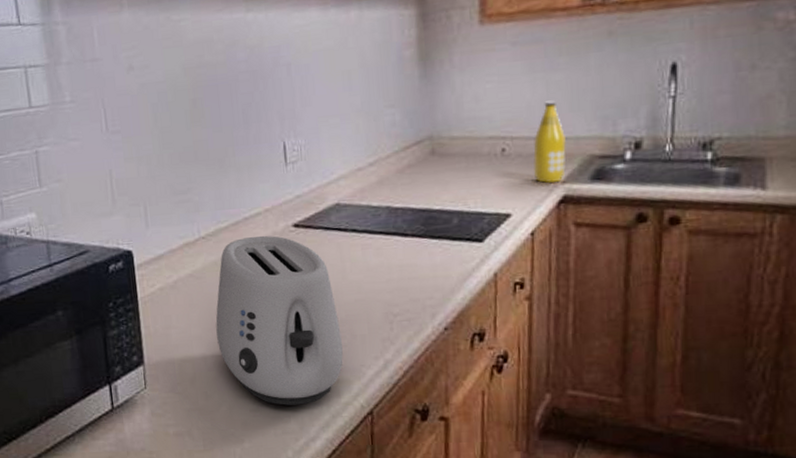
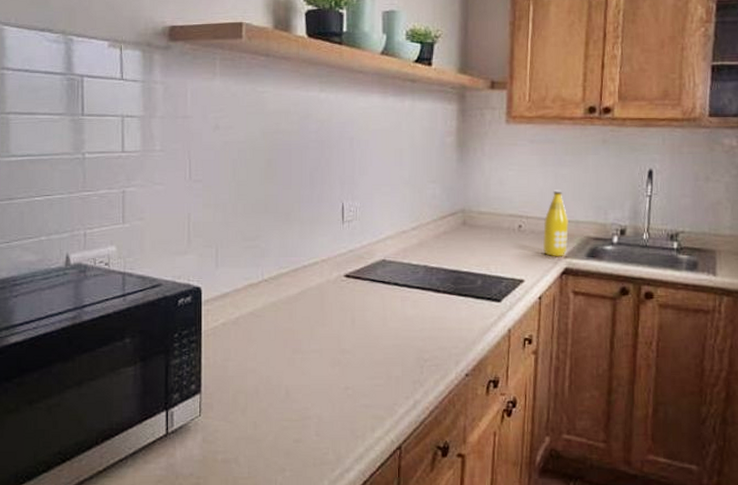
toaster: present [215,235,344,406] -> none [270,282,380,438]

